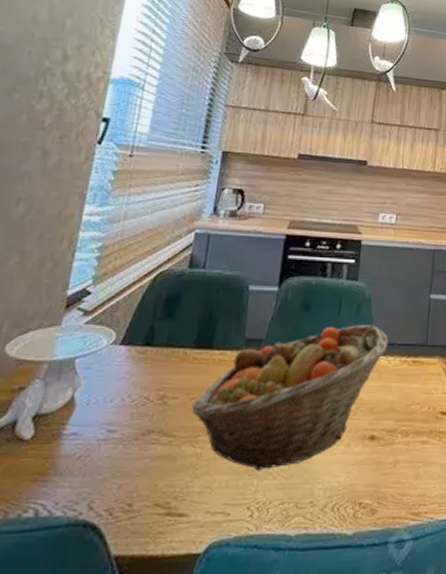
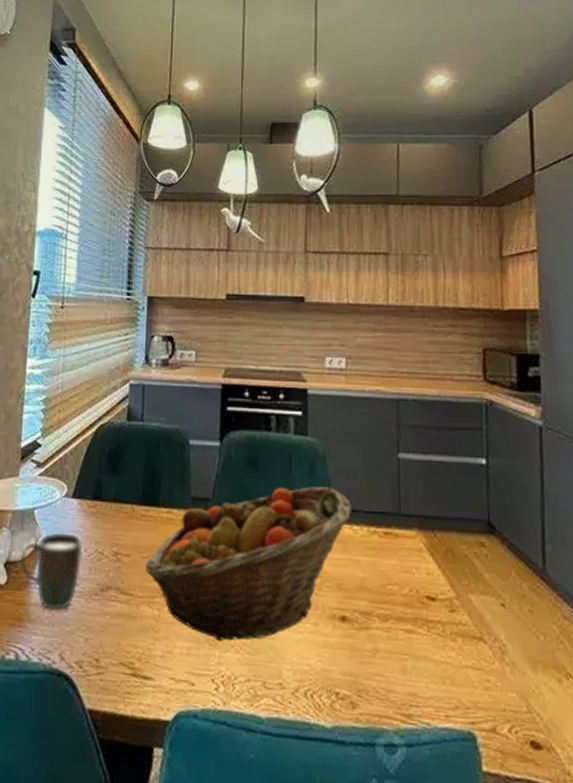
mug: none [51,380,126,460] -> present [19,532,83,611]

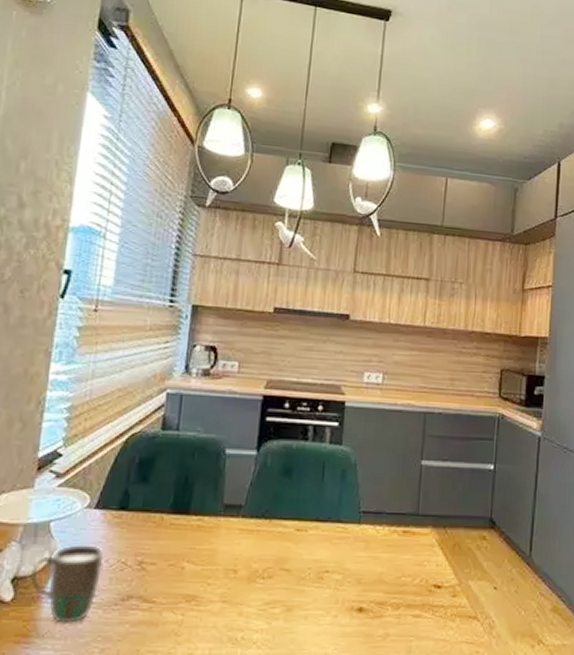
fruit basket: present [145,486,351,642] -> none [171,492,376,640]

